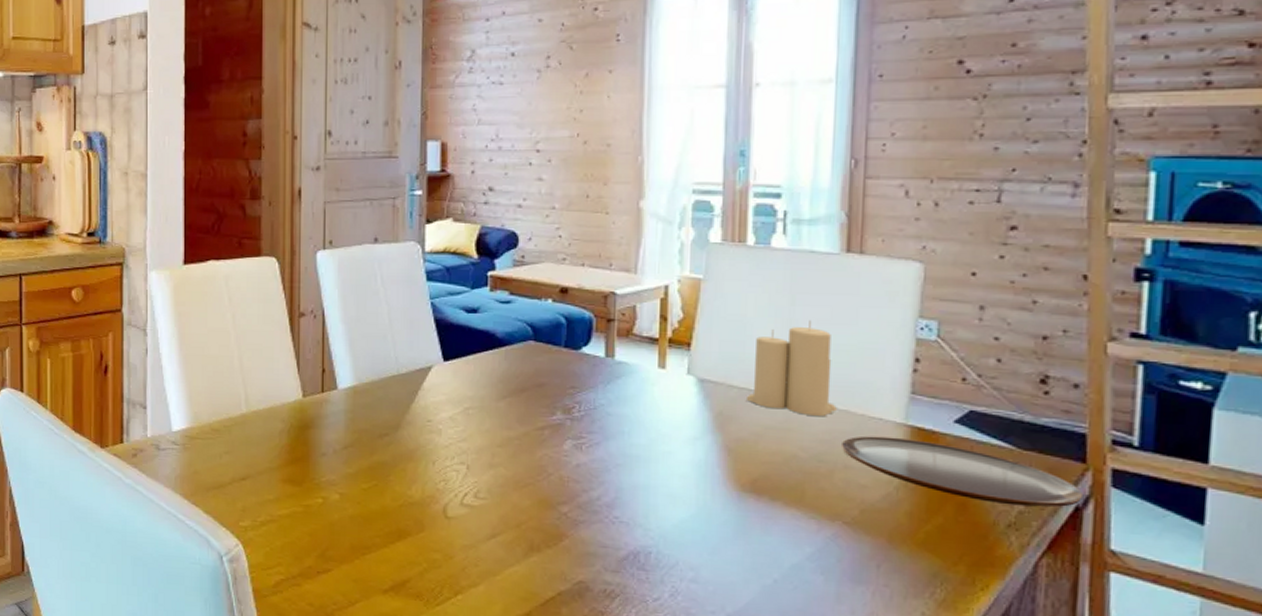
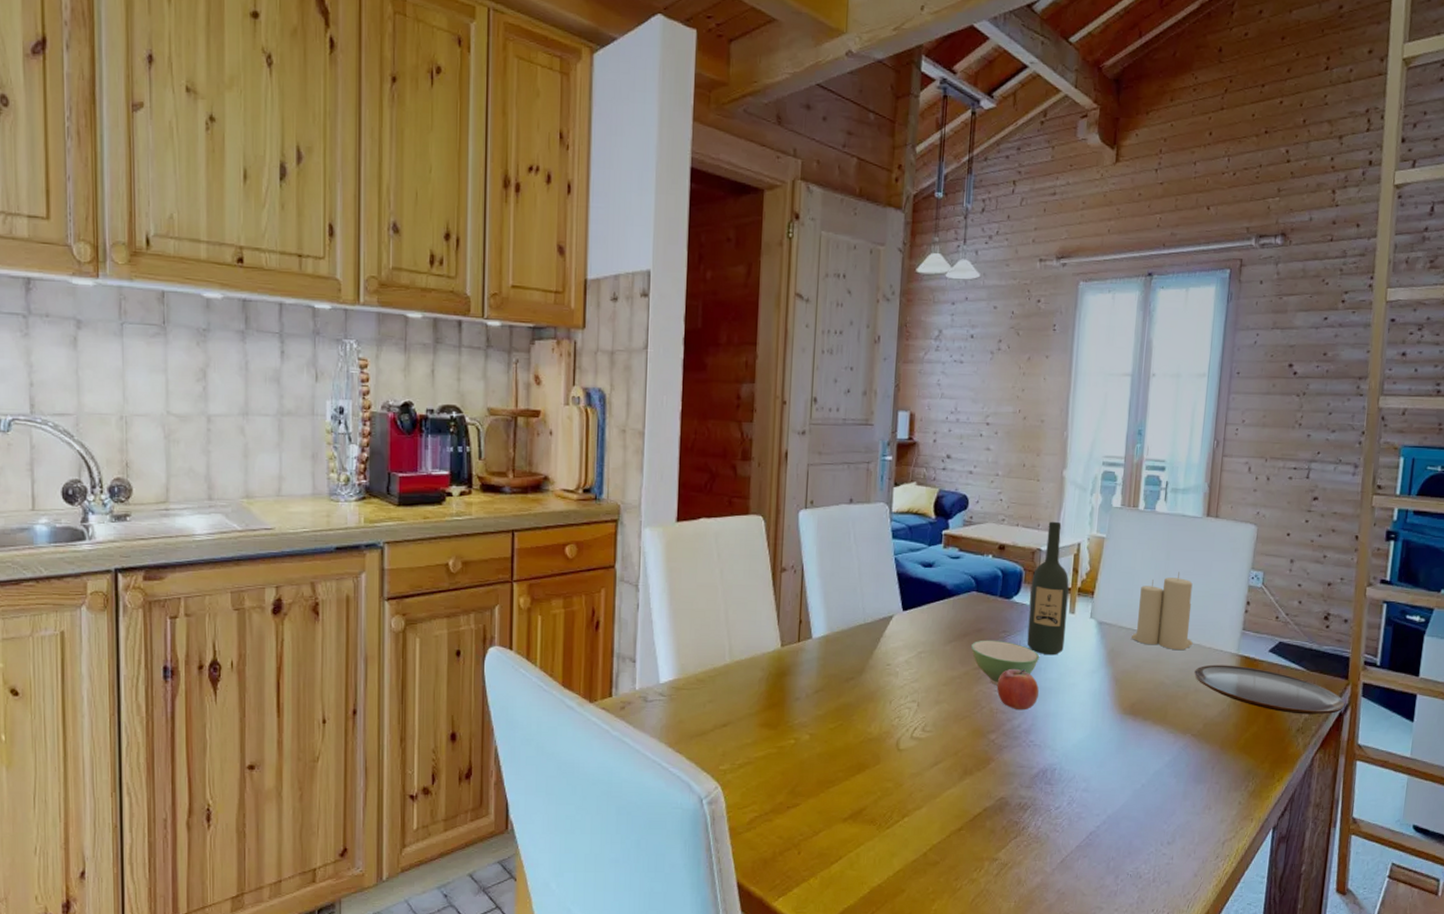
bowl: none [530,396,622,450] -> present [970,640,1040,686]
fruit: none [566,431,622,481] -> present [996,668,1039,711]
wine bottle: none [603,260,656,417] -> present [1027,521,1069,656]

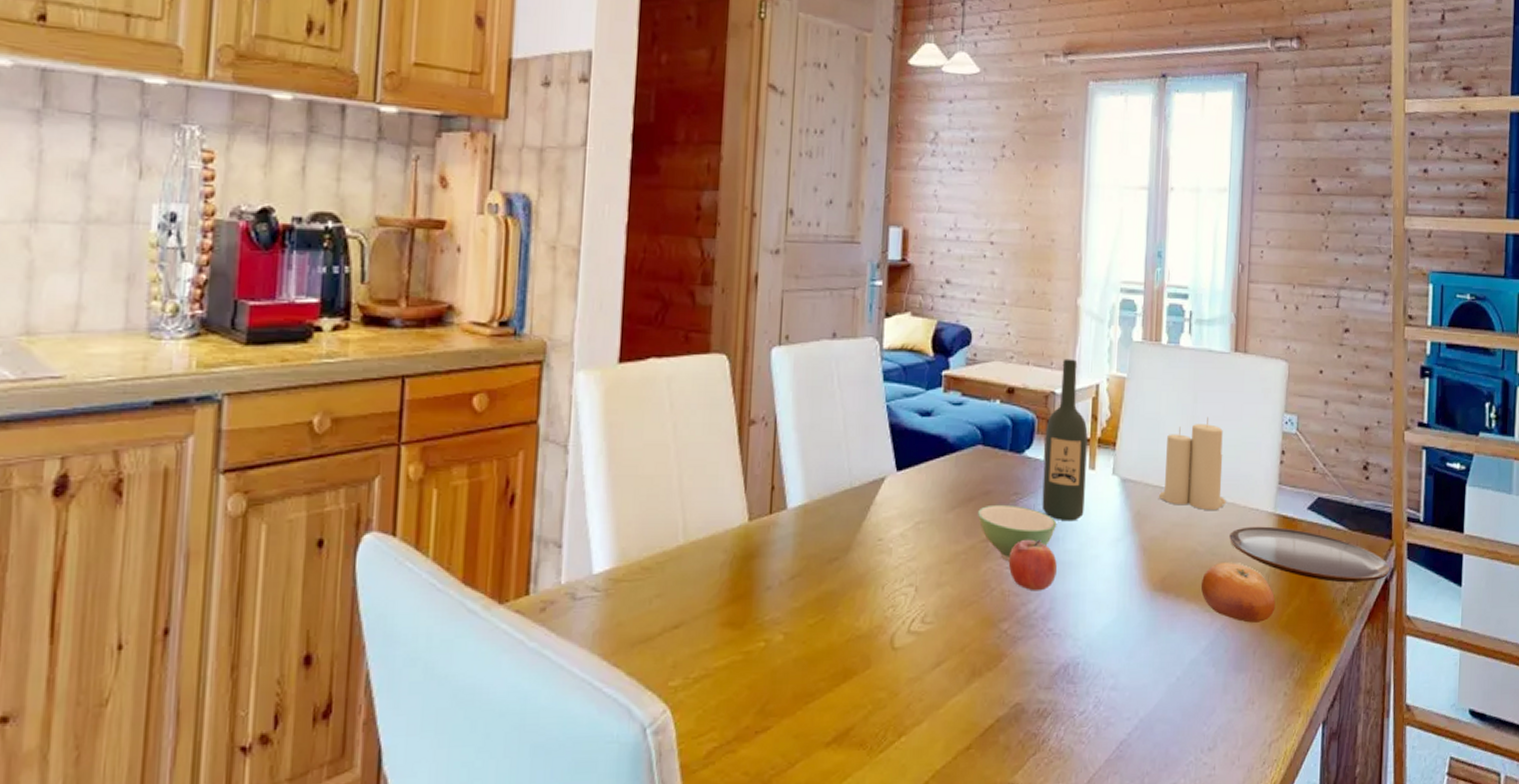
fruit: none [1166,693,1235,744] -> present [1200,561,1276,623]

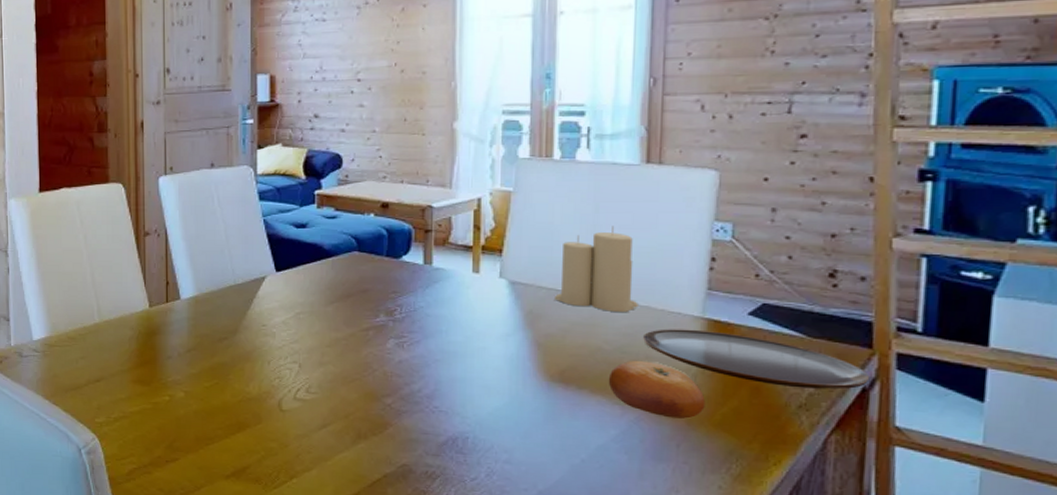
bowl: present [977,504,1057,562] -> none [355,301,440,349]
fruit: present [1008,539,1057,592] -> none [389,331,441,375]
wine bottle: present [1042,358,1088,522] -> none [422,176,470,317]

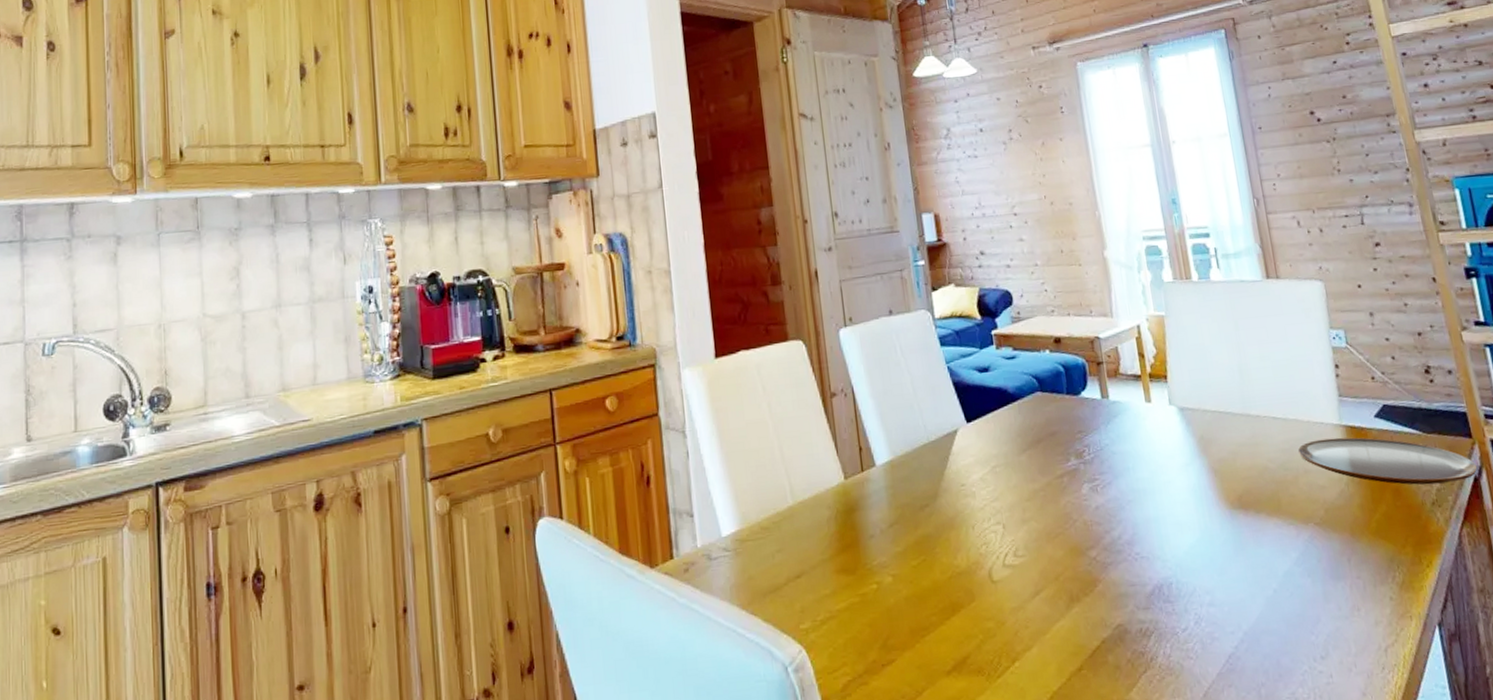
candle: present [555,226,638,313] -> none [1216,342,1289,429]
fruit: present [608,360,705,419] -> none [1279,475,1362,532]

